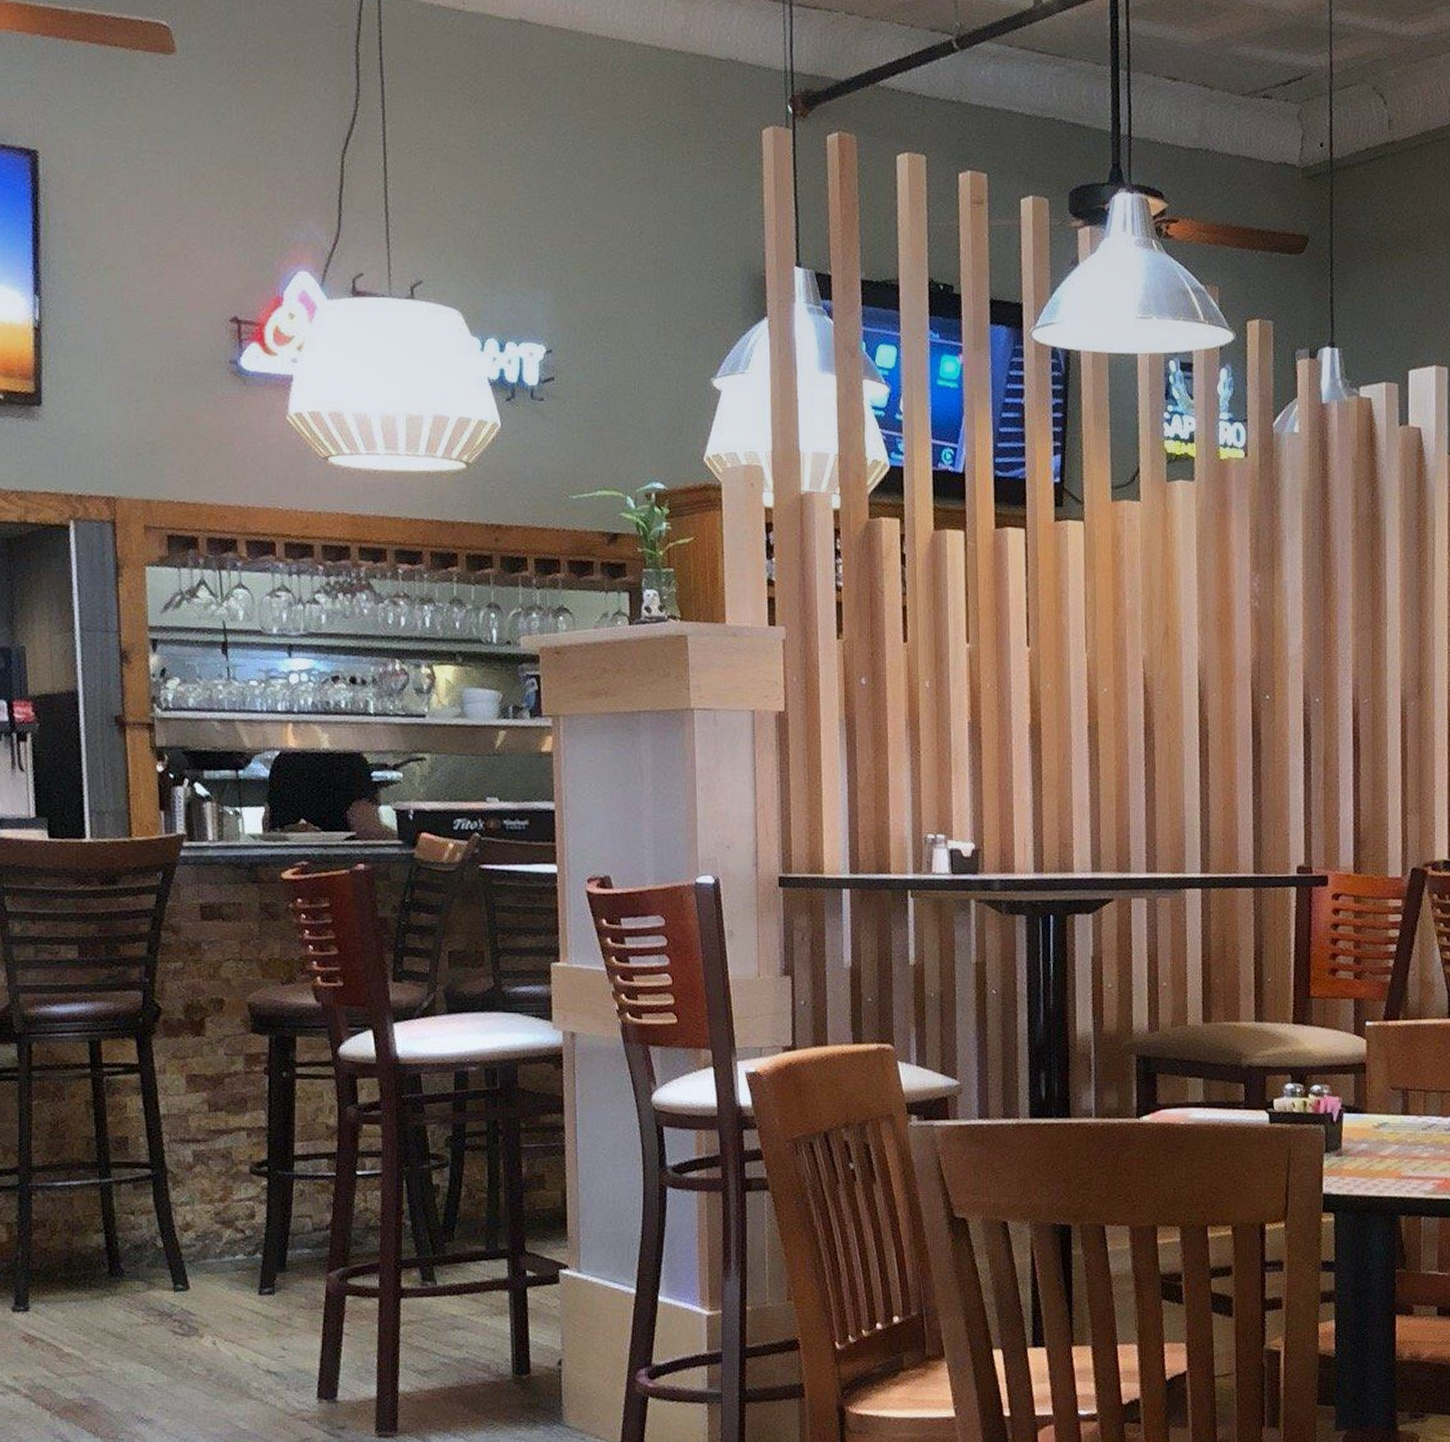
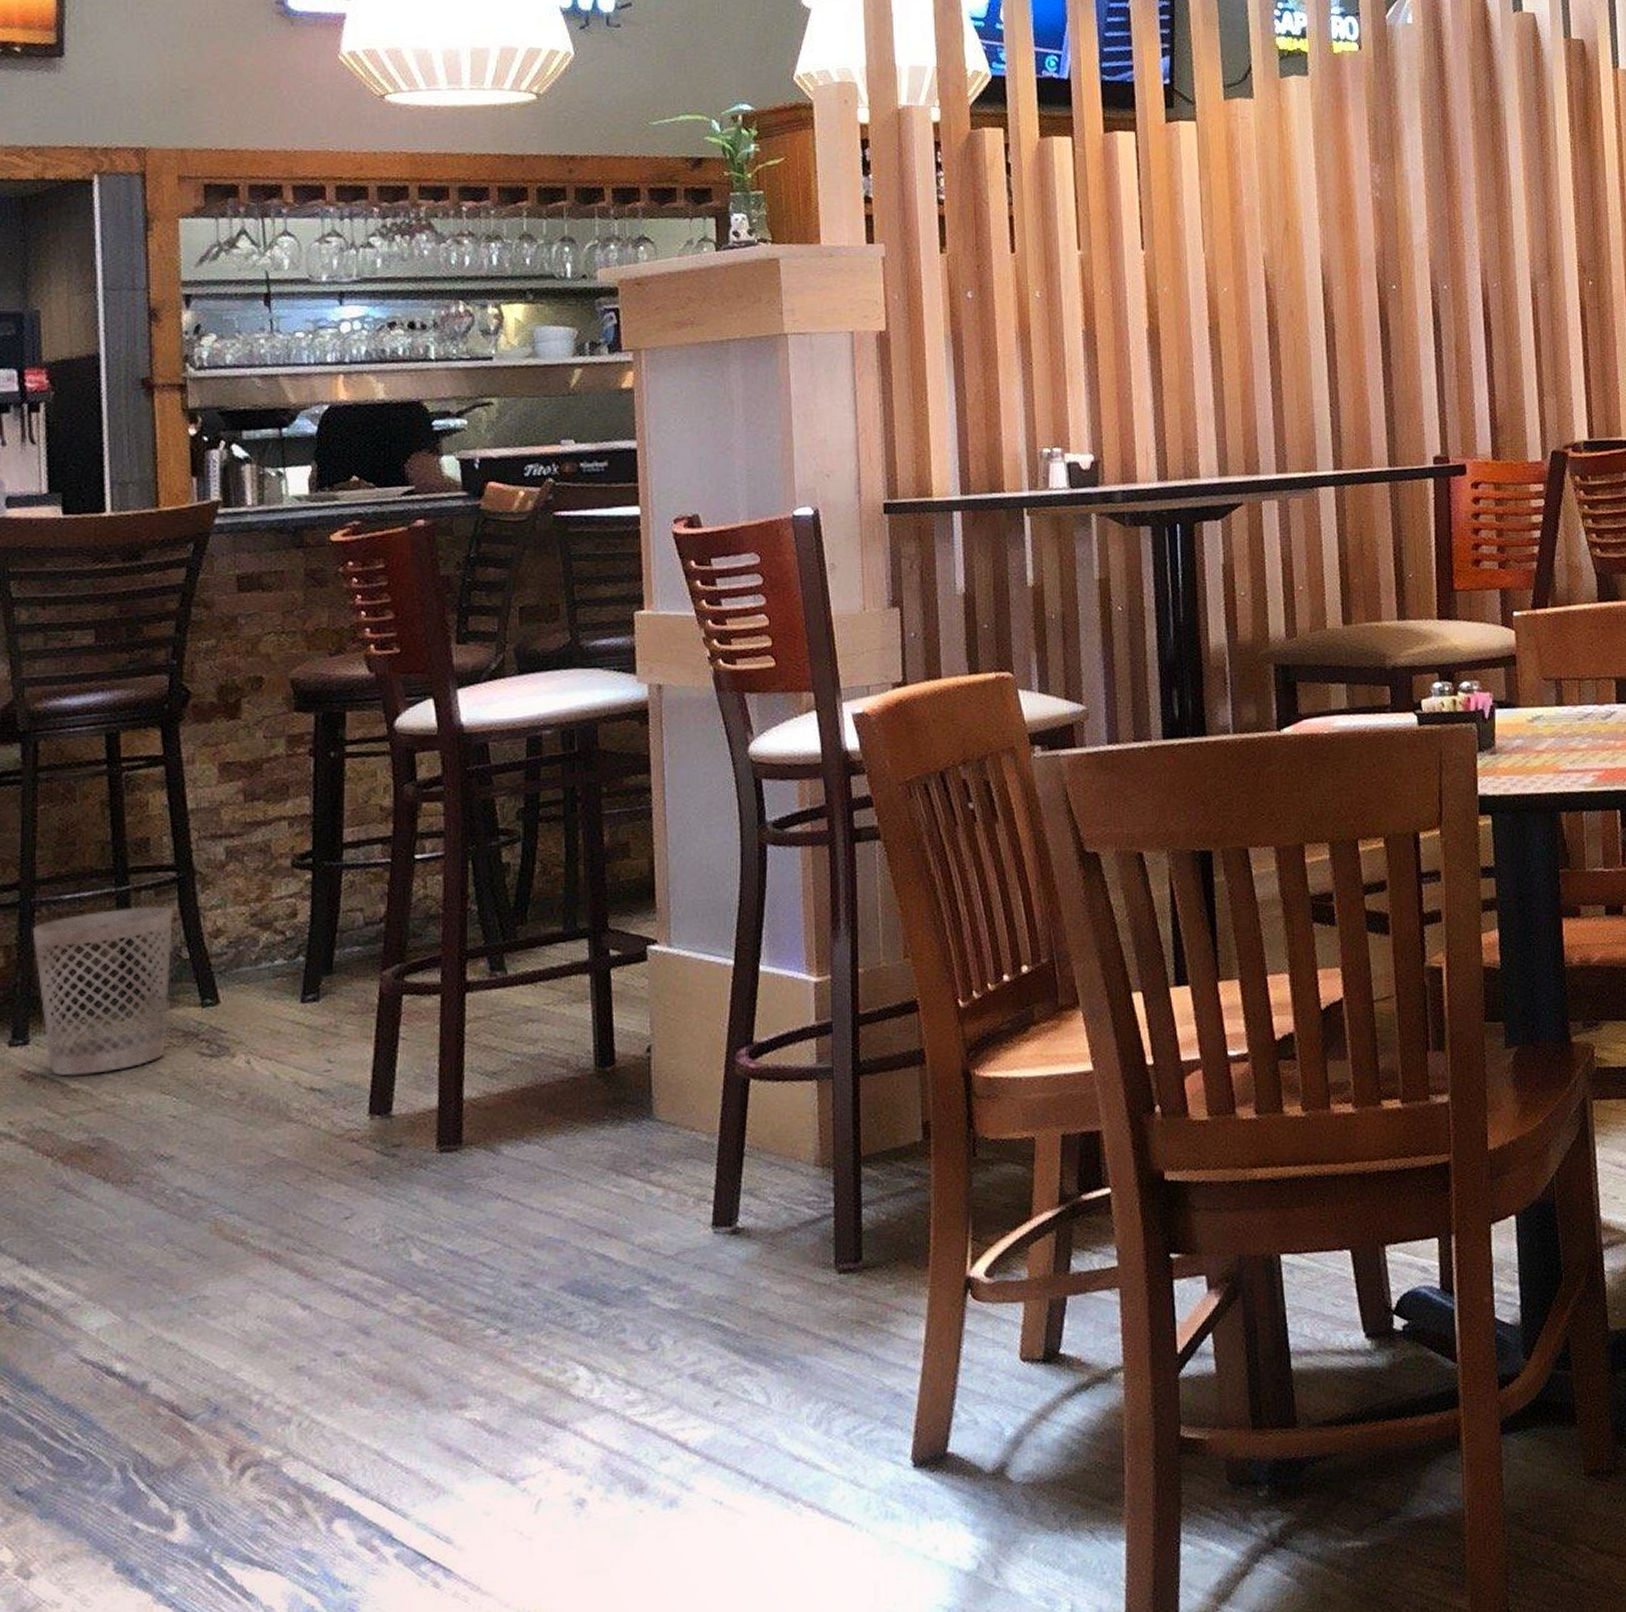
wastebasket: none [30,1197,149,1342] -> present [32,906,173,1076]

